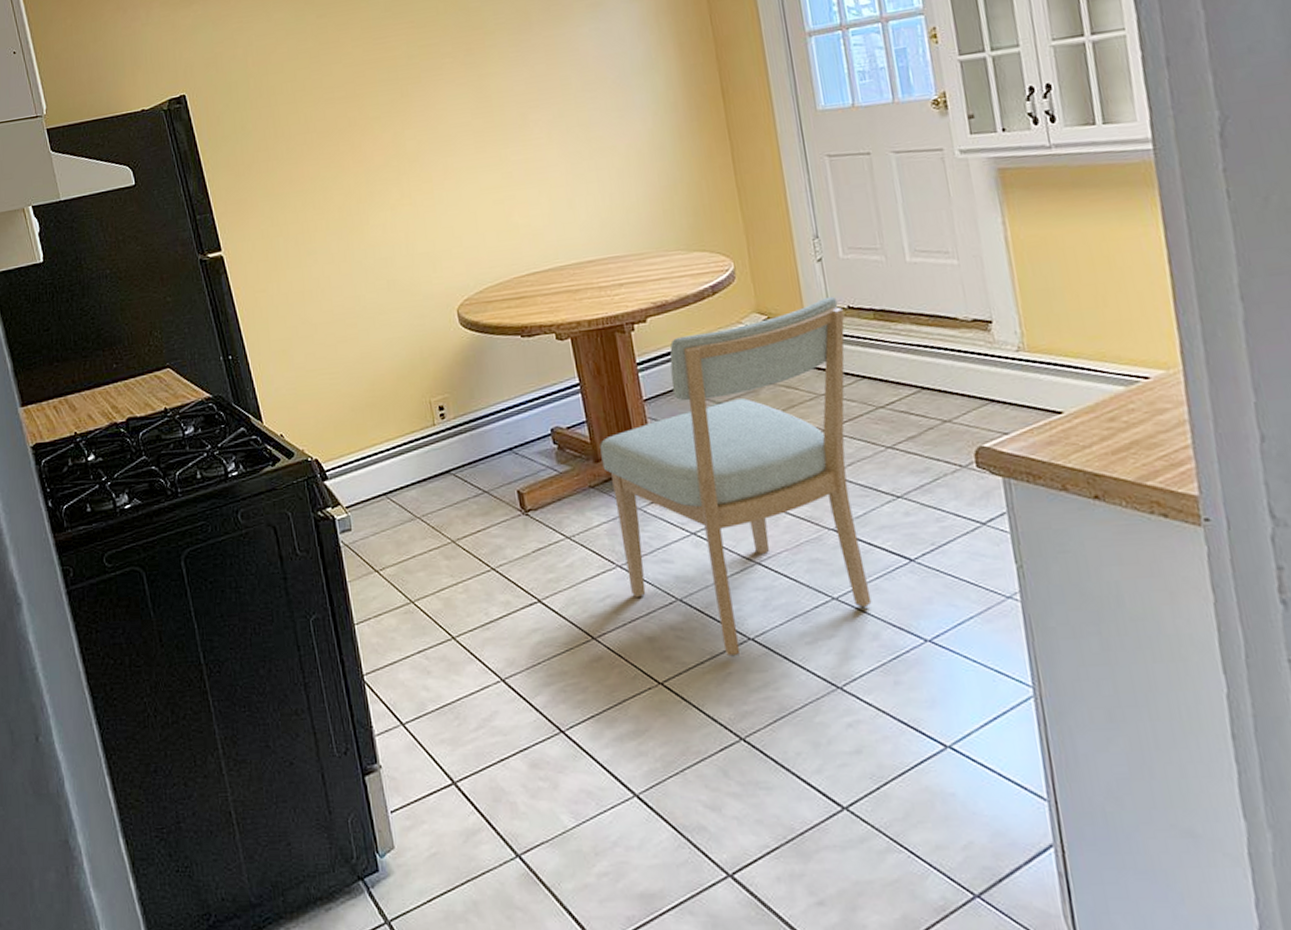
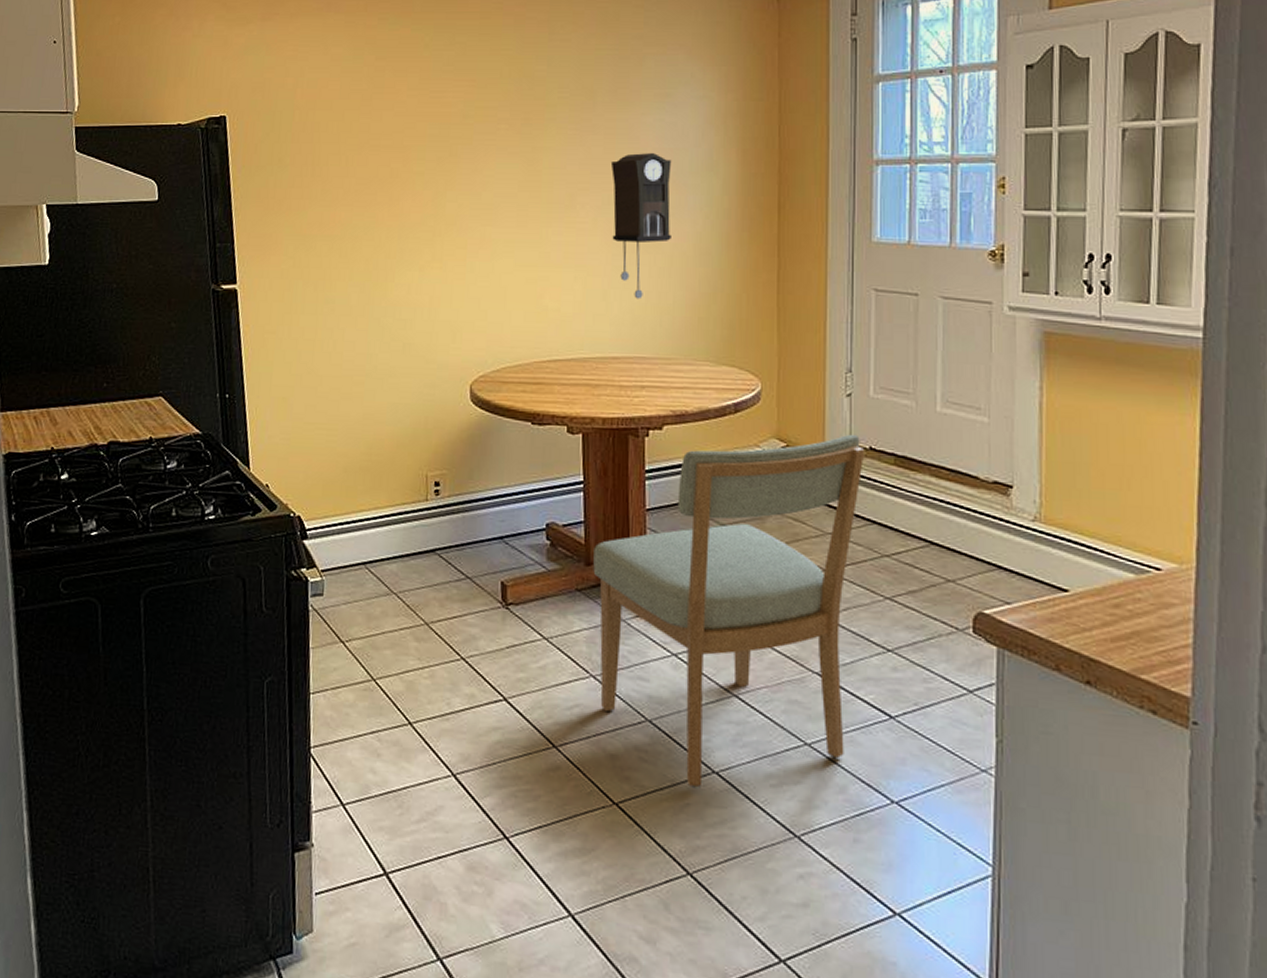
pendulum clock: none [555,61,625,203] -> present [610,153,672,299]

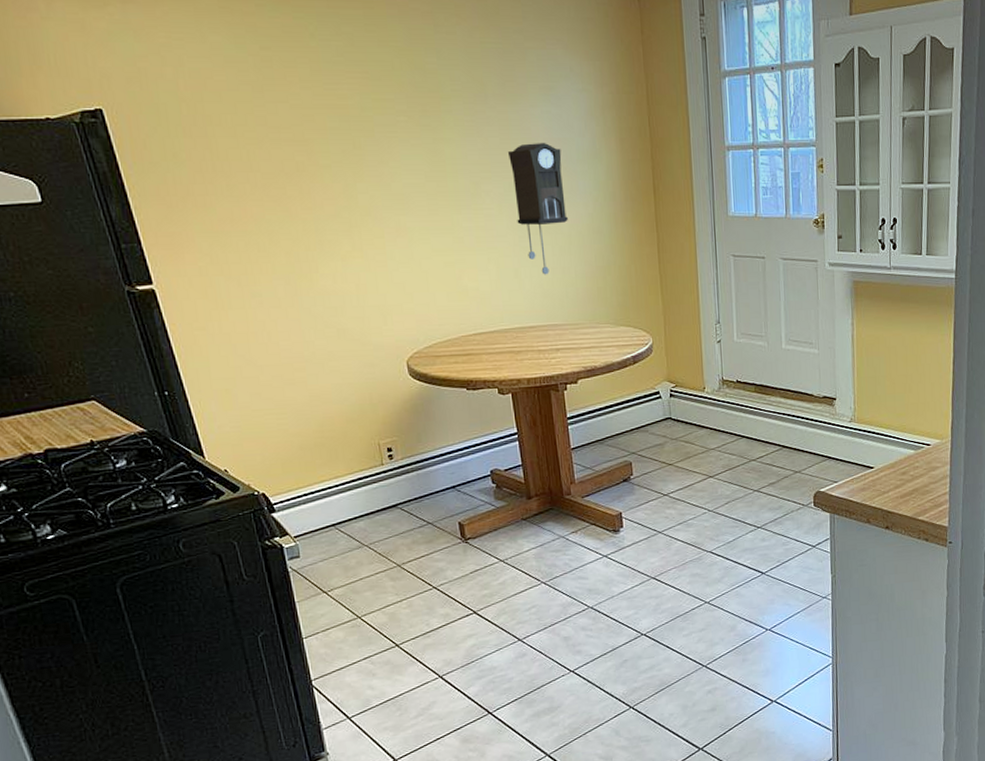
chair: present [593,434,865,788] -> none [532,371,734,648]

